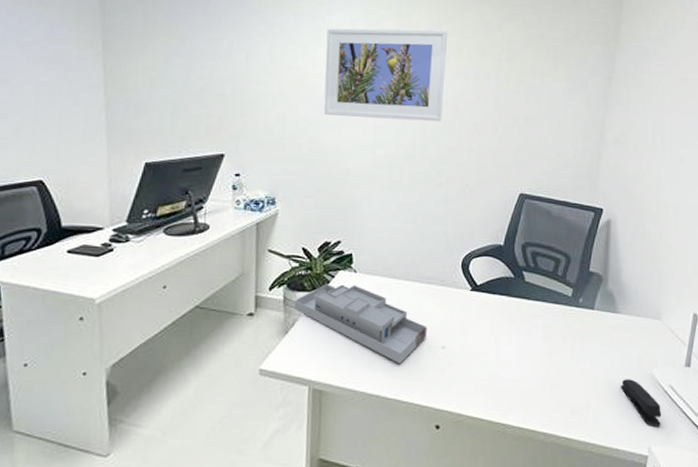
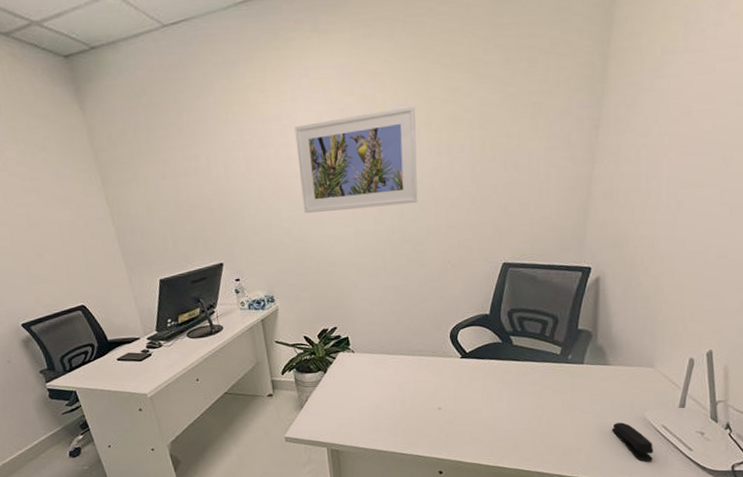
desk organizer: present [294,284,427,363] -> none [304,363,424,425]

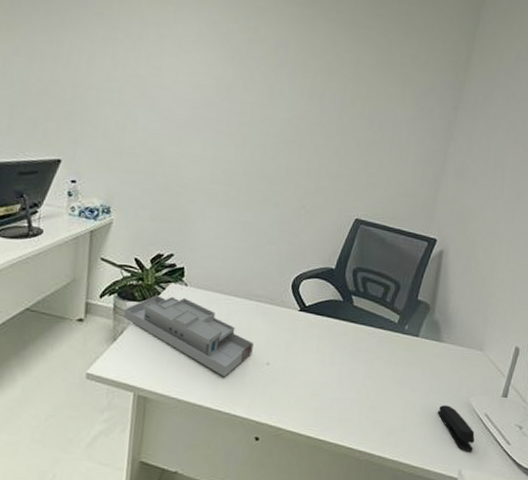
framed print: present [294,106,418,213] -> none [163,37,296,142]
desk organizer: none [304,363,424,425] -> present [124,295,254,376]

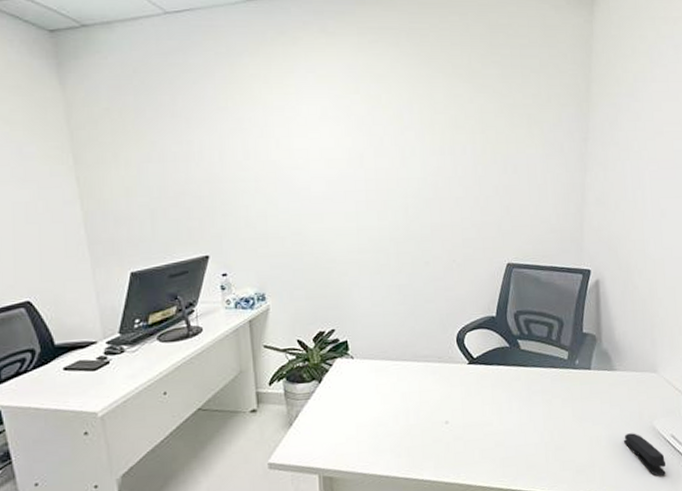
desk organizer: present [124,295,254,376] -> none [295,370,429,443]

